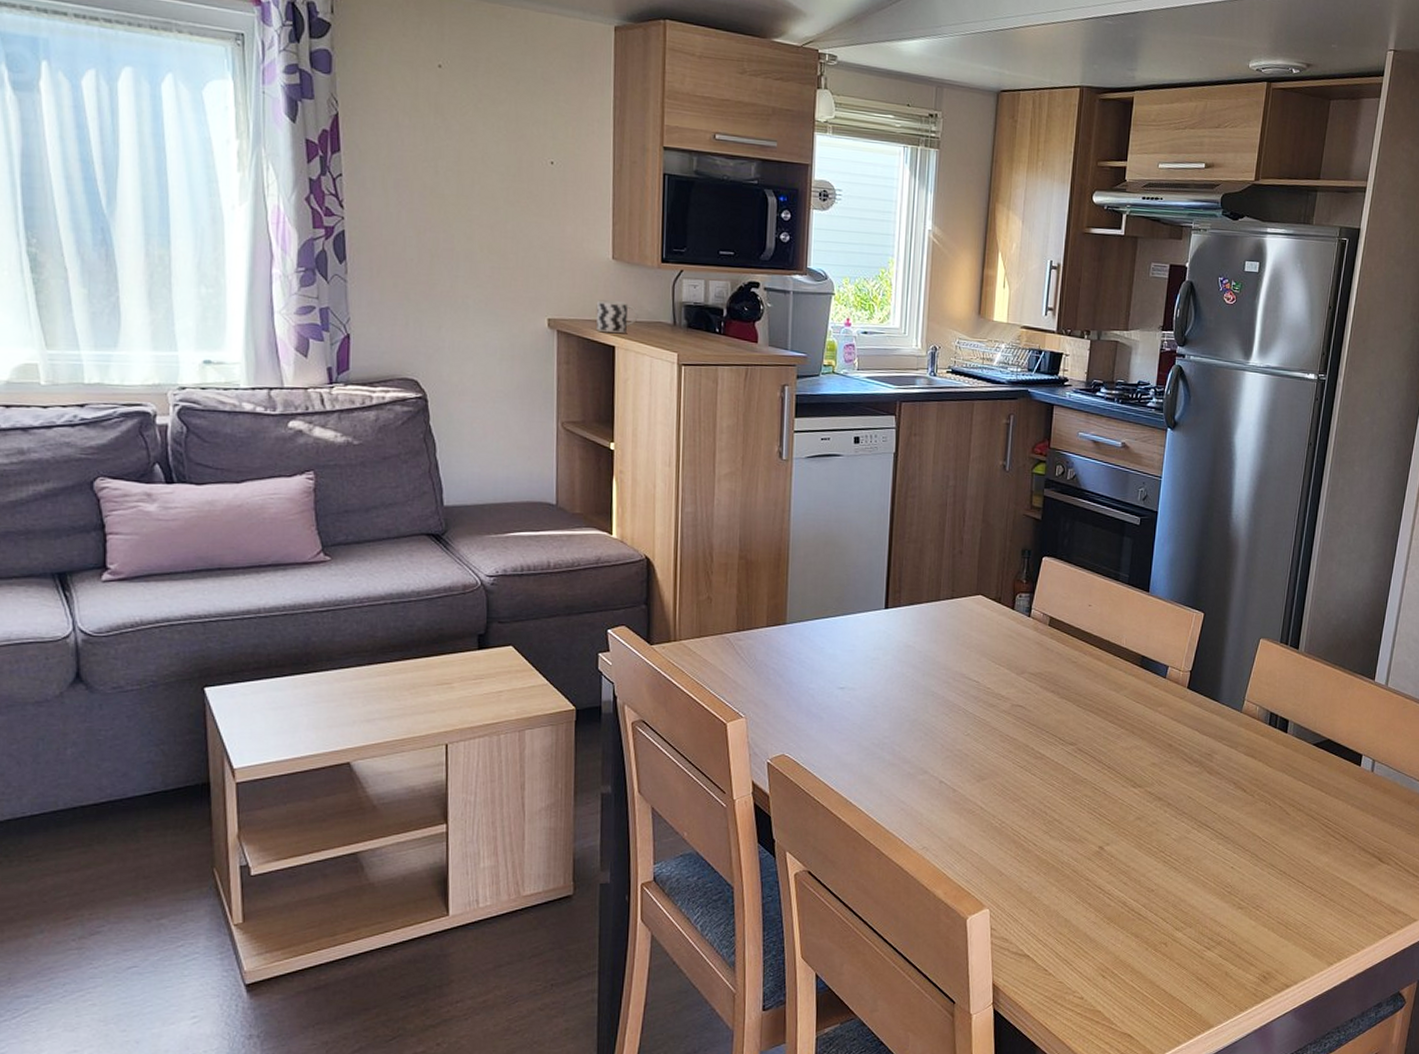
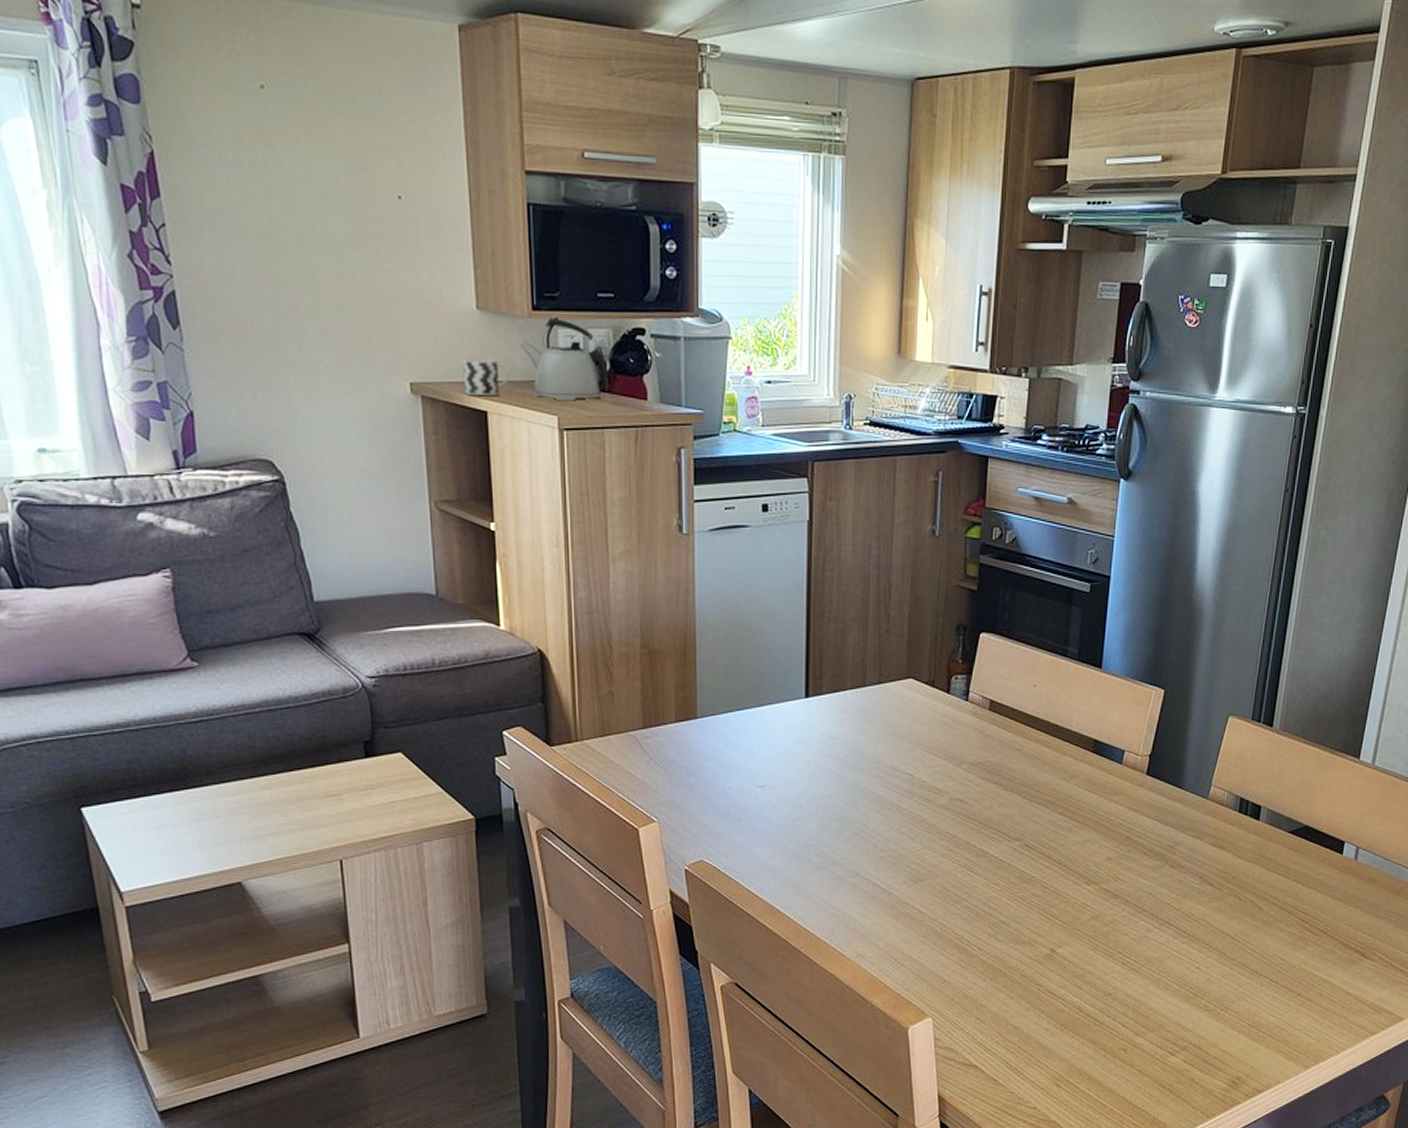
kettle: none [648,270,725,341] -> present [519,318,608,402]

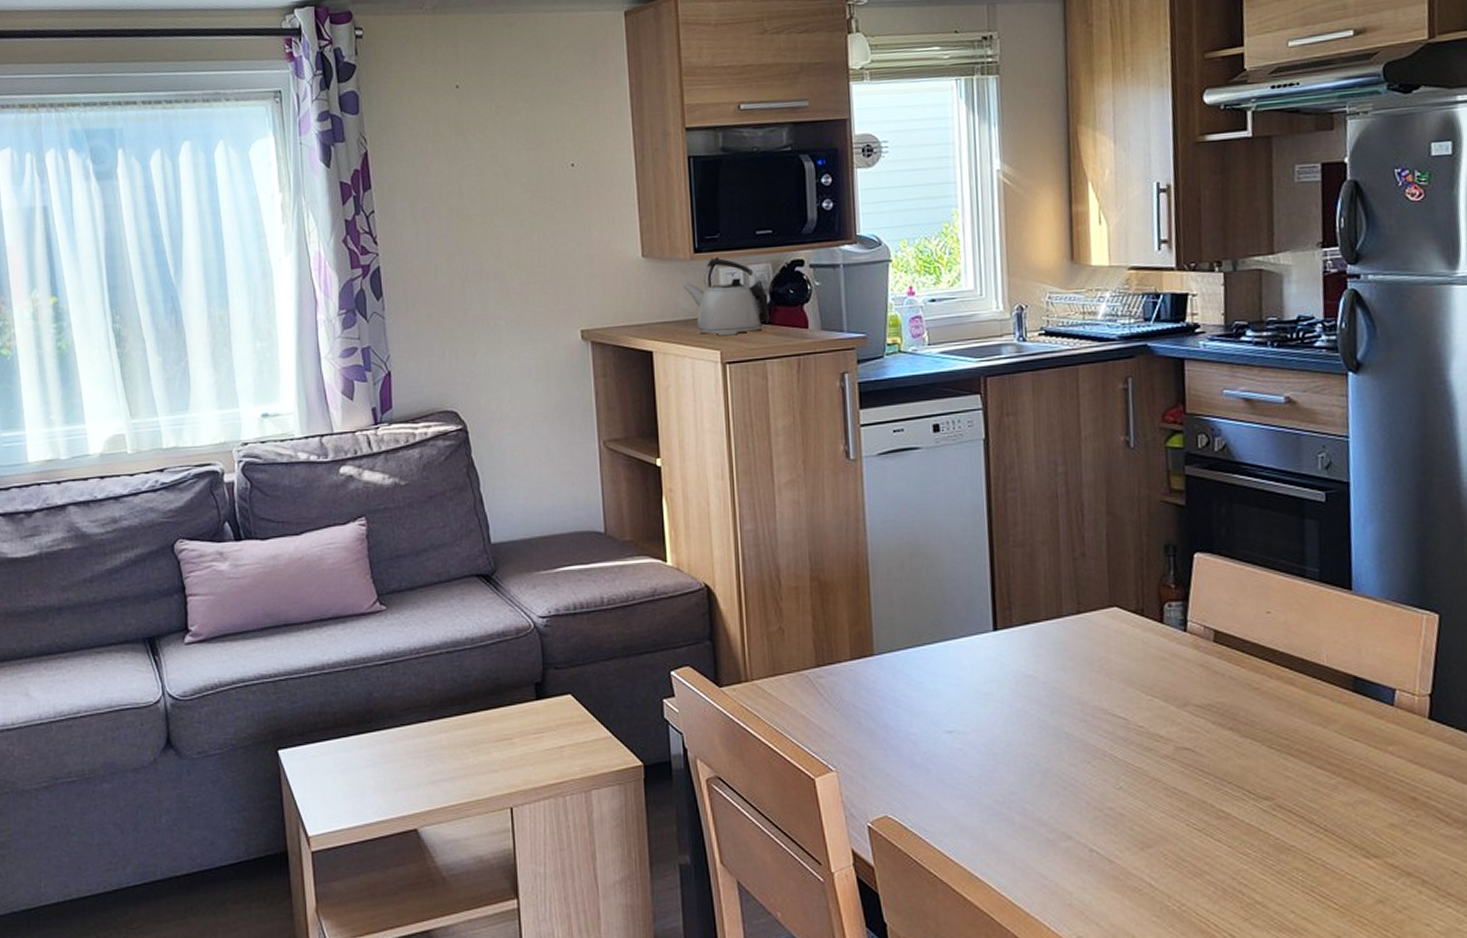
cup: present [462,358,511,397] -> none [629,301,675,338]

